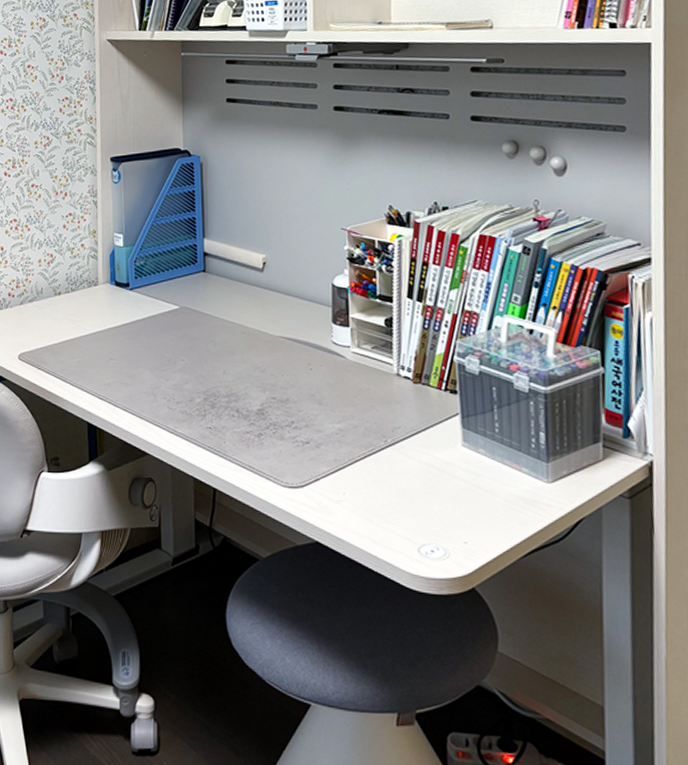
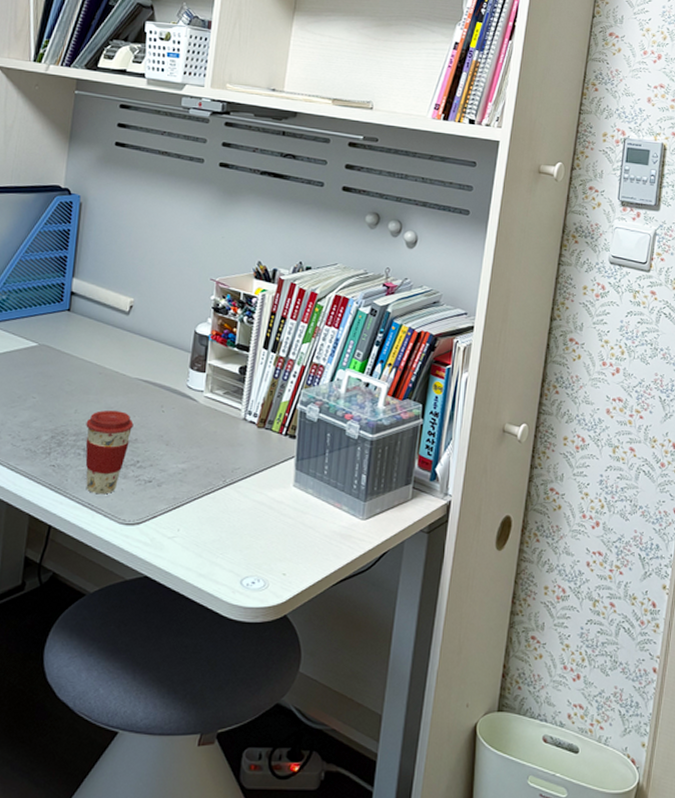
coffee cup: none [236,371,283,457] -> present [85,411,134,495]

